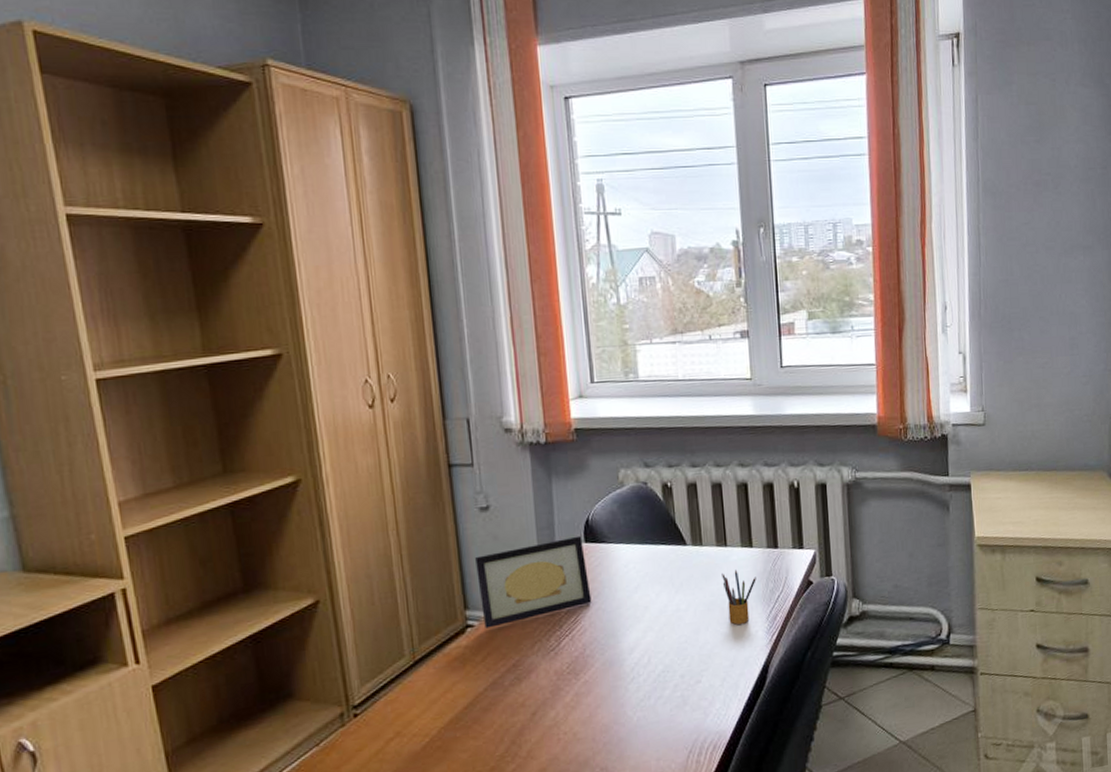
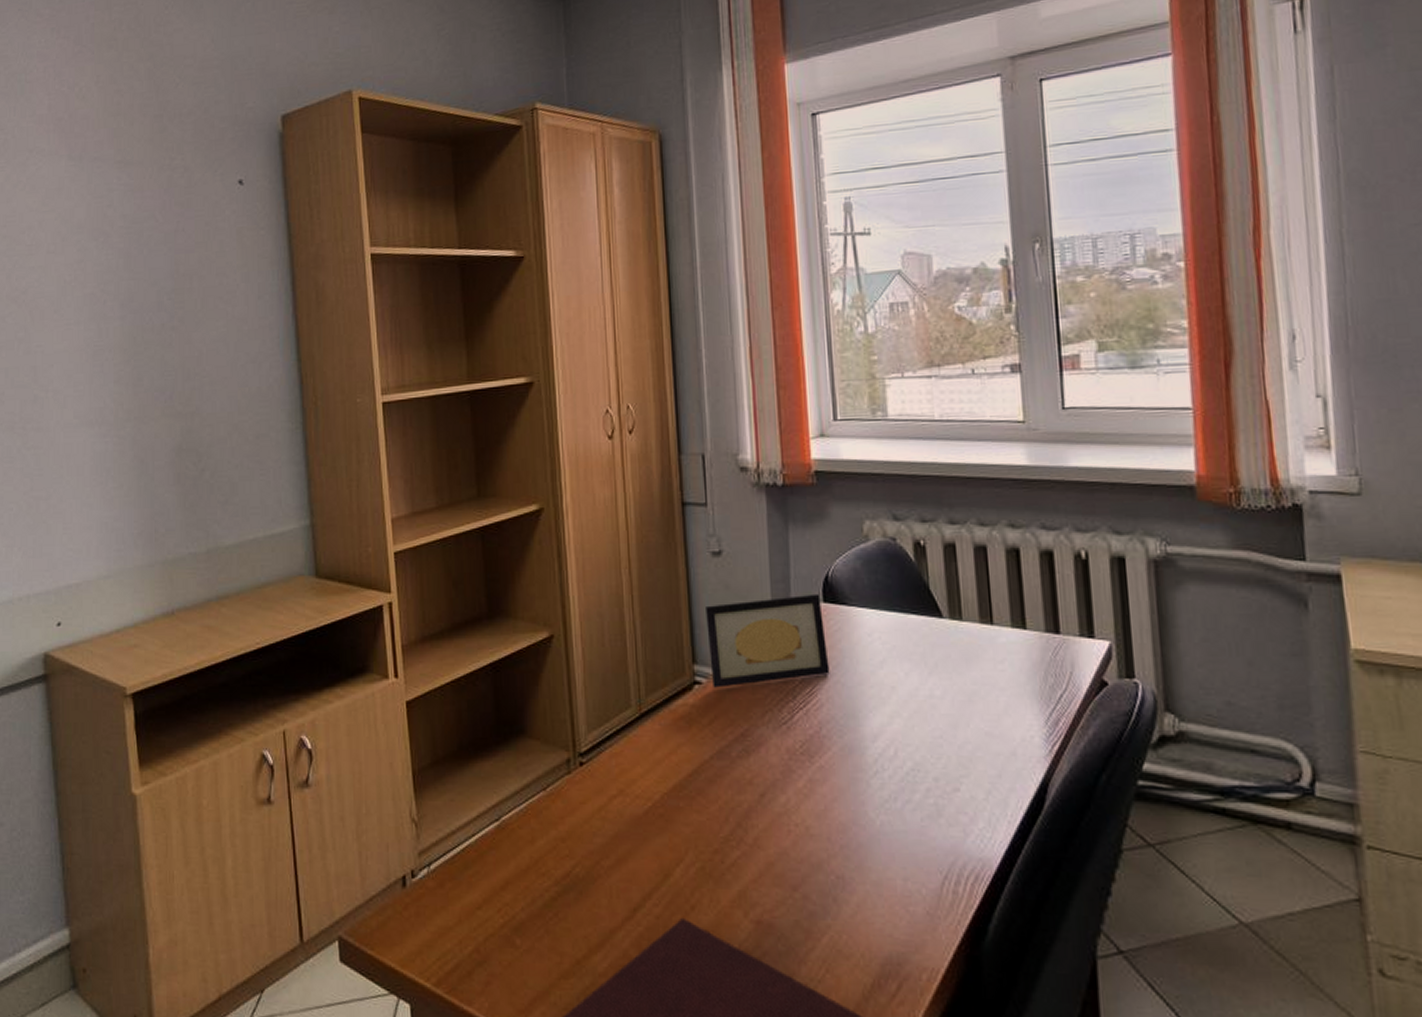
pencil box: present [721,569,756,625] -> none [986,654,1031,724]

